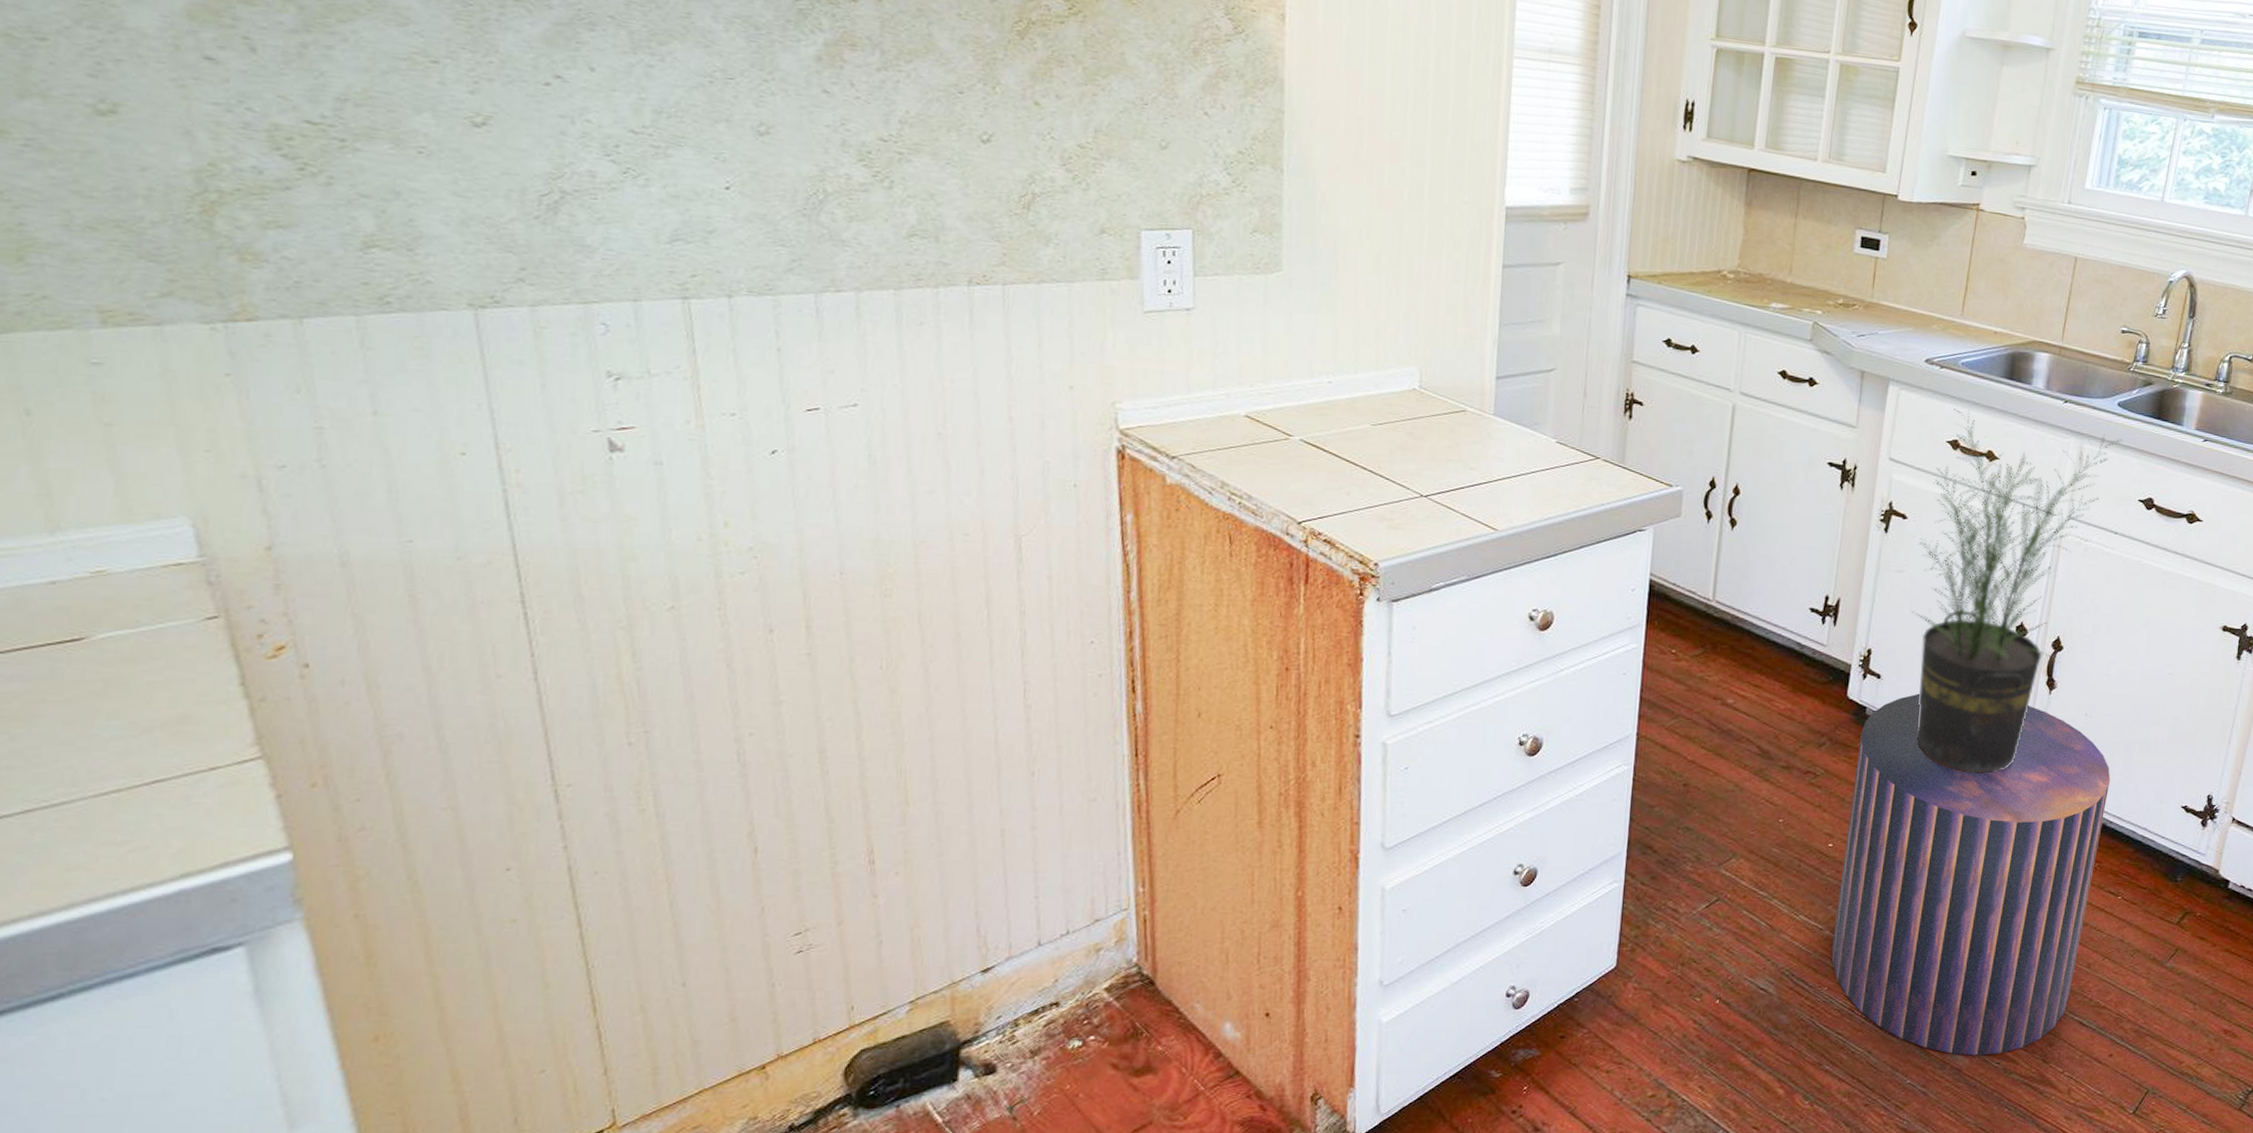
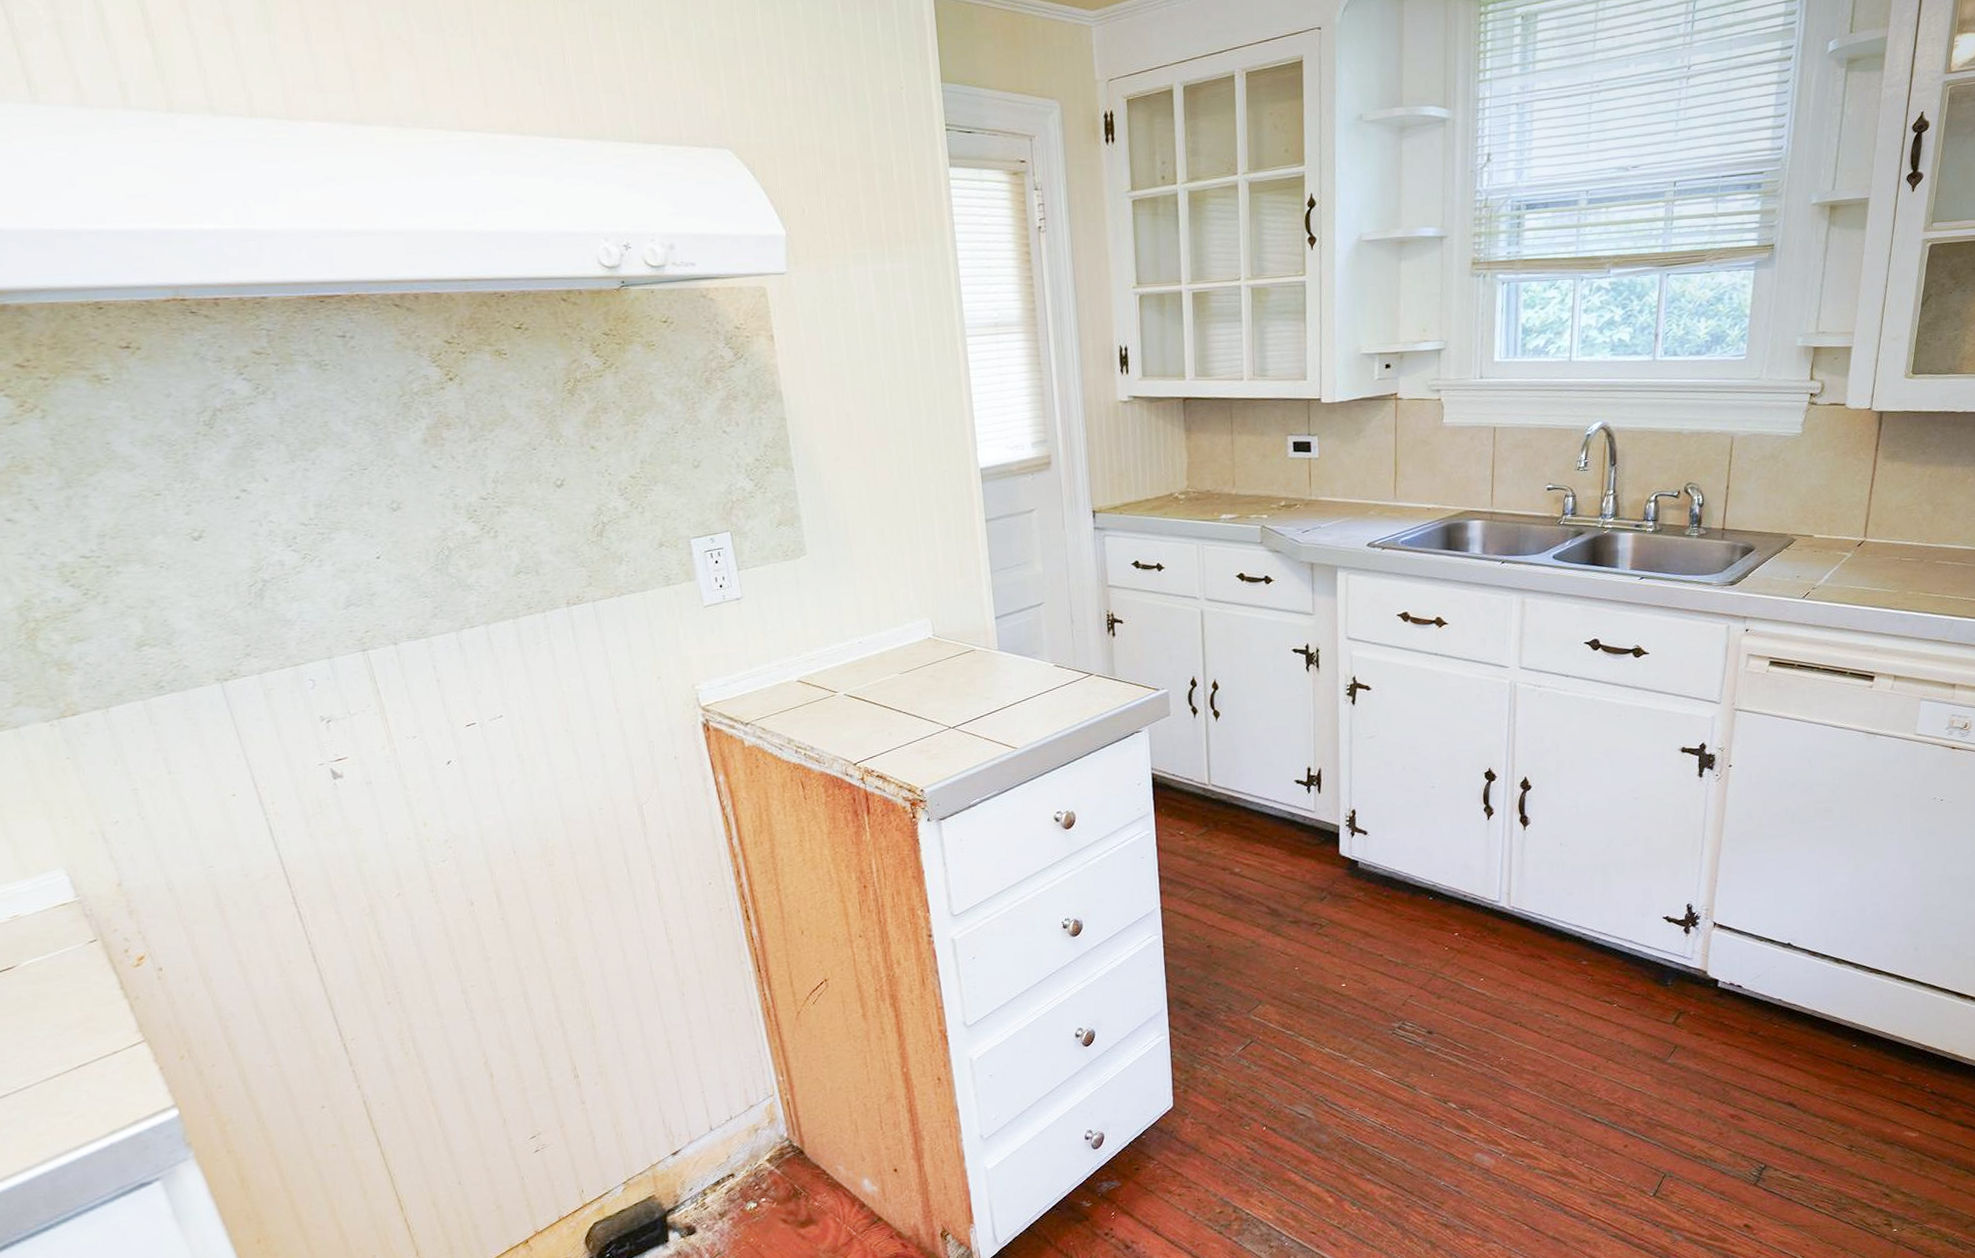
stool: present [1831,693,2111,1056] -> none [1356,842,1592,1157]
potted plant: present [1911,409,2124,774] -> none [1379,583,1563,909]

